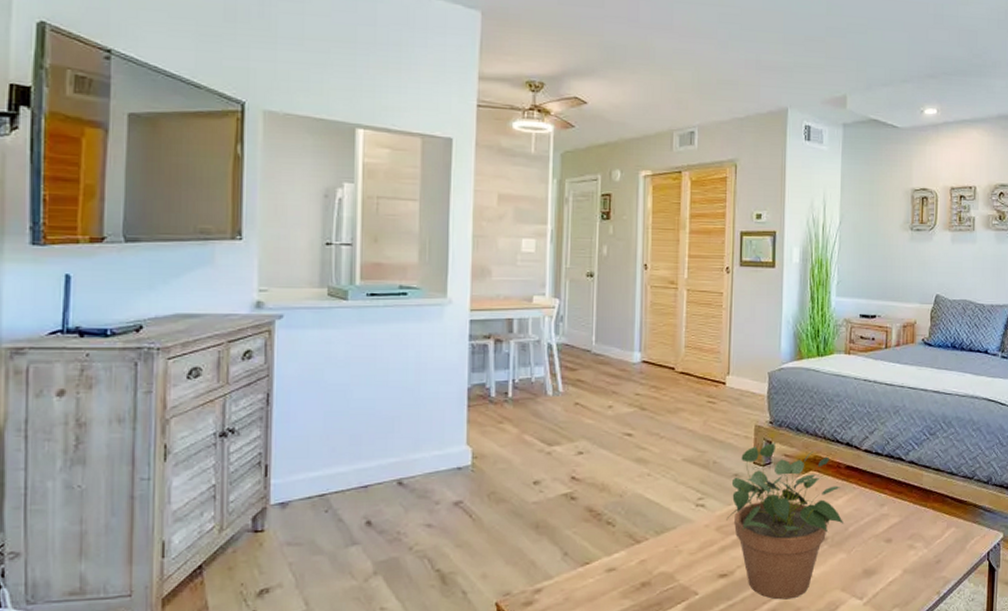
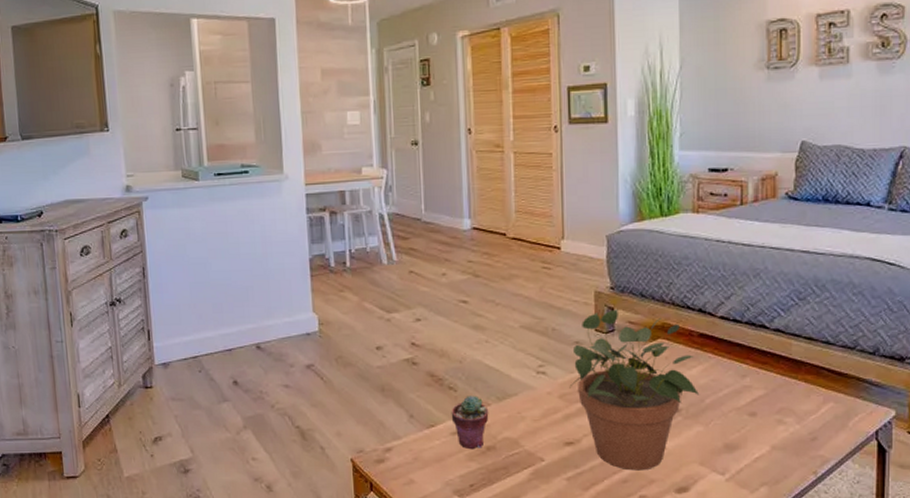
potted succulent: none [607,530,646,587] -> present [451,396,489,450]

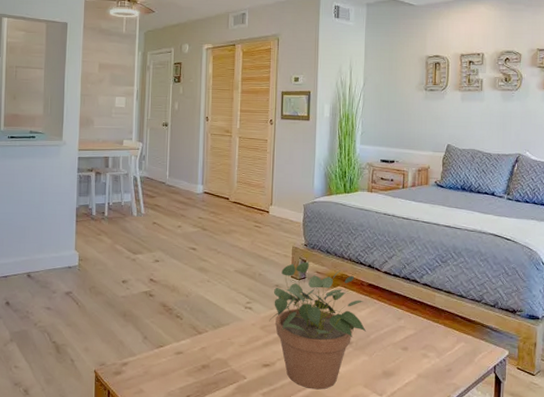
potted succulent: present [451,396,489,450] -> none [176,323,206,367]

